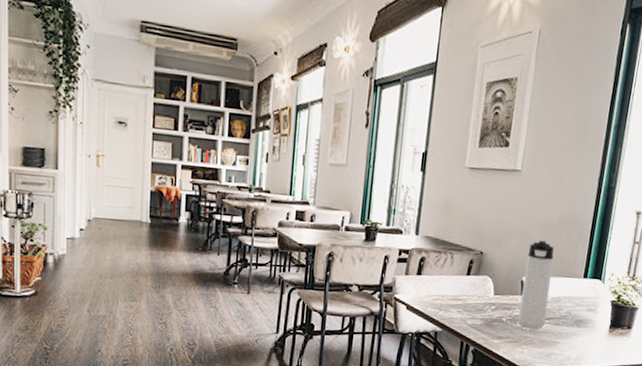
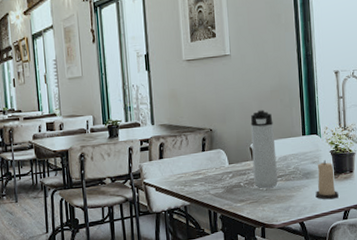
candle: none [583,310,611,355] -> present [315,160,339,200]

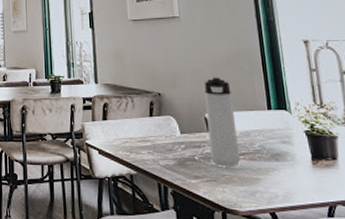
candle: present [315,160,339,200] -> none [288,141,320,190]

